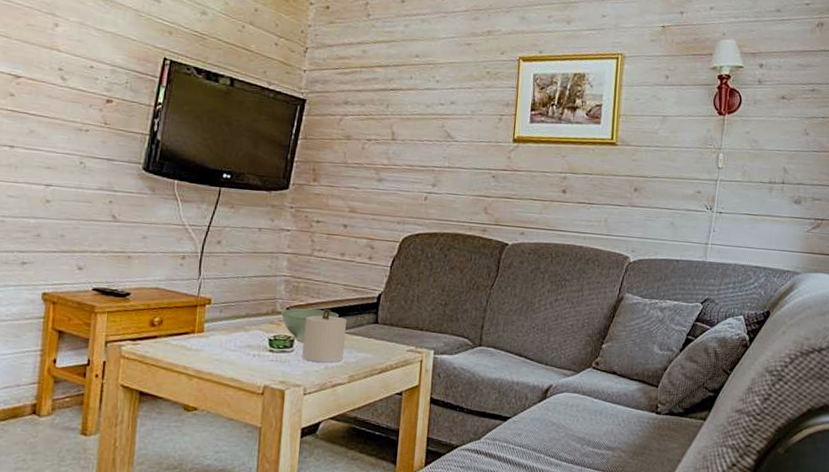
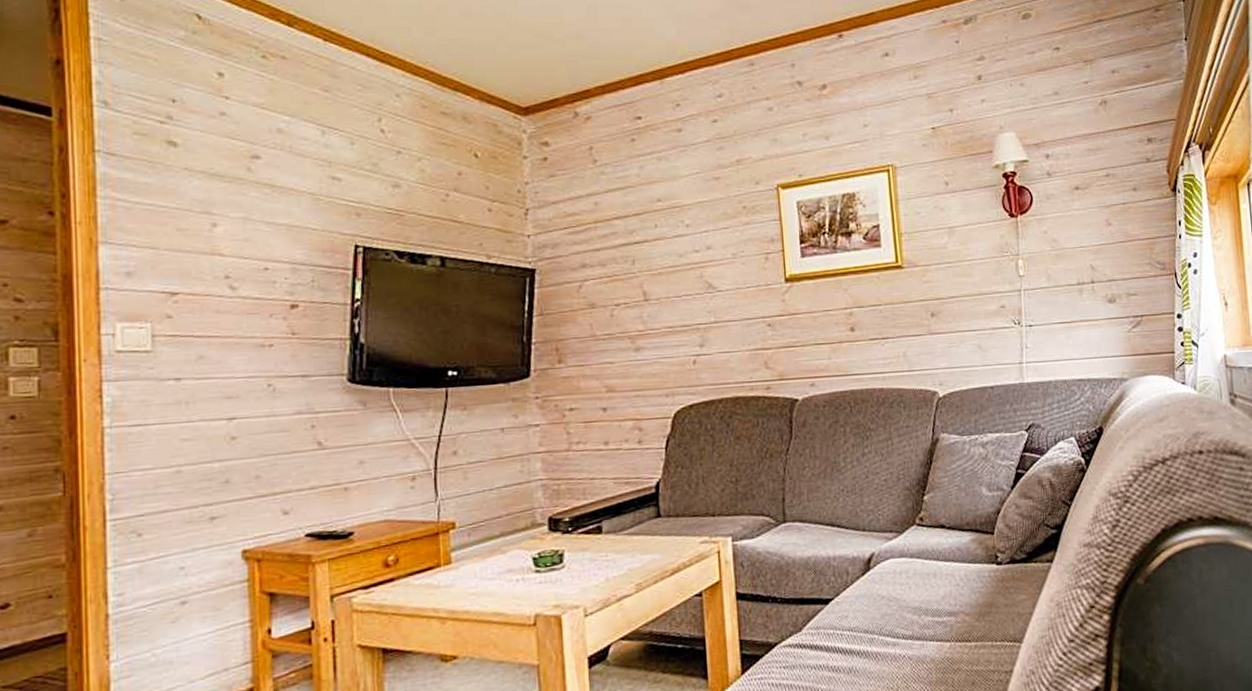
bowl: present [281,308,340,343] -> none [543,512,614,556]
candle: present [302,308,347,363] -> none [573,509,625,576]

